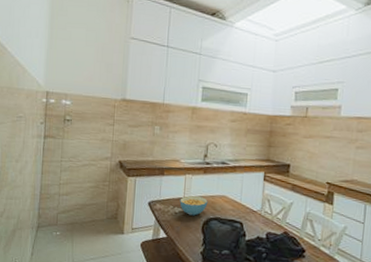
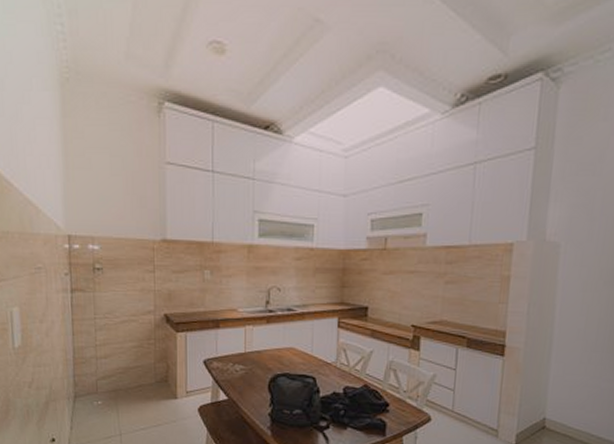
cereal bowl: present [179,196,208,216] -> none [240,350,274,373]

